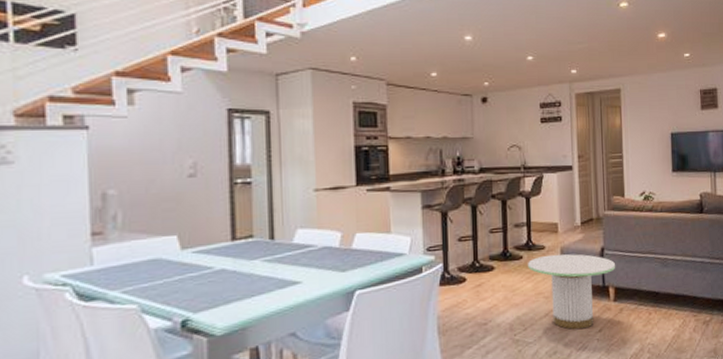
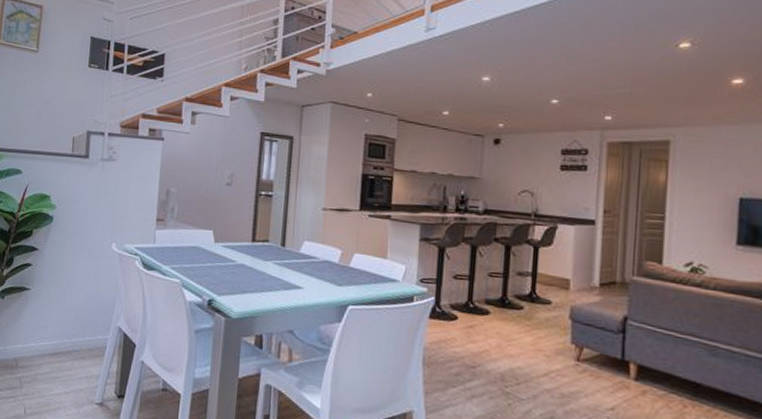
side table: present [528,254,616,330] -> none [529,311,642,402]

